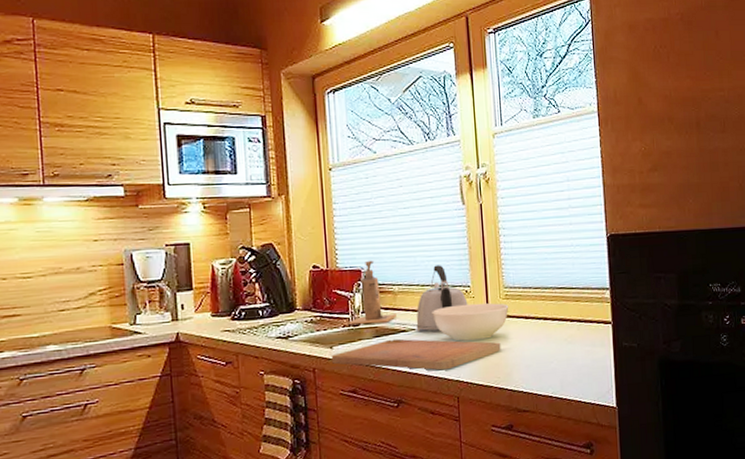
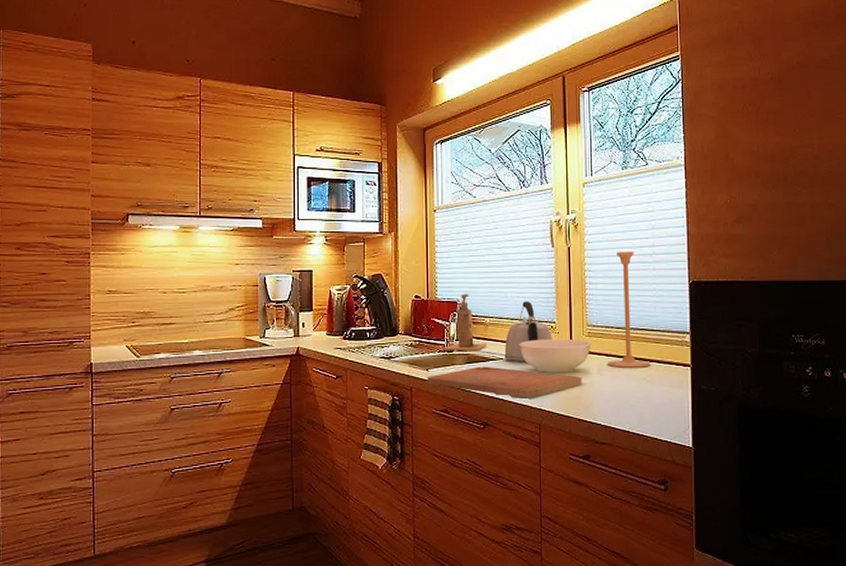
candlestick: none [527,206,572,330] -> present [608,251,651,368]

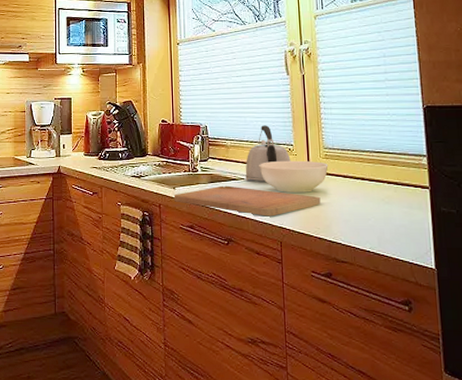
soap dispenser: present [443,293,487,351] -> none [188,118,228,171]
candlestick: present [608,251,651,368] -> none [345,78,389,189]

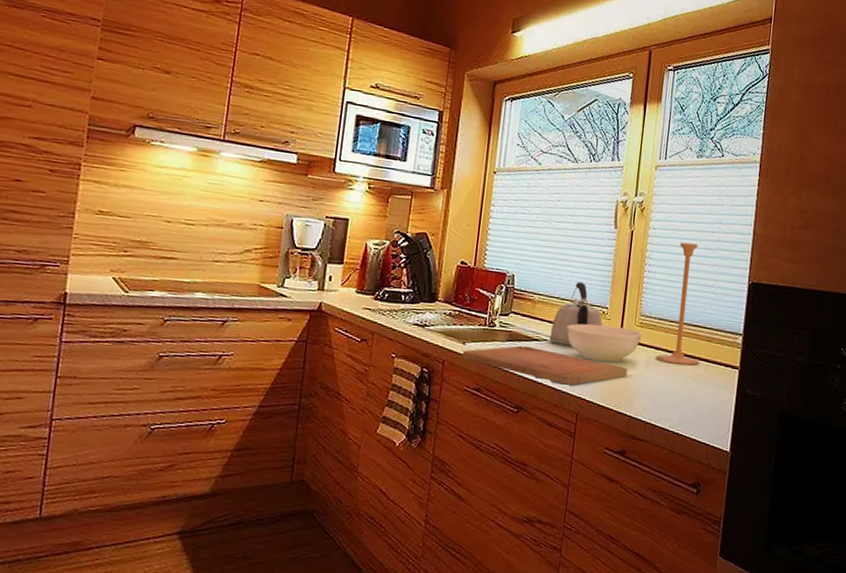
candlestick: none [345,78,389,189] -> present [656,242,700,365]

